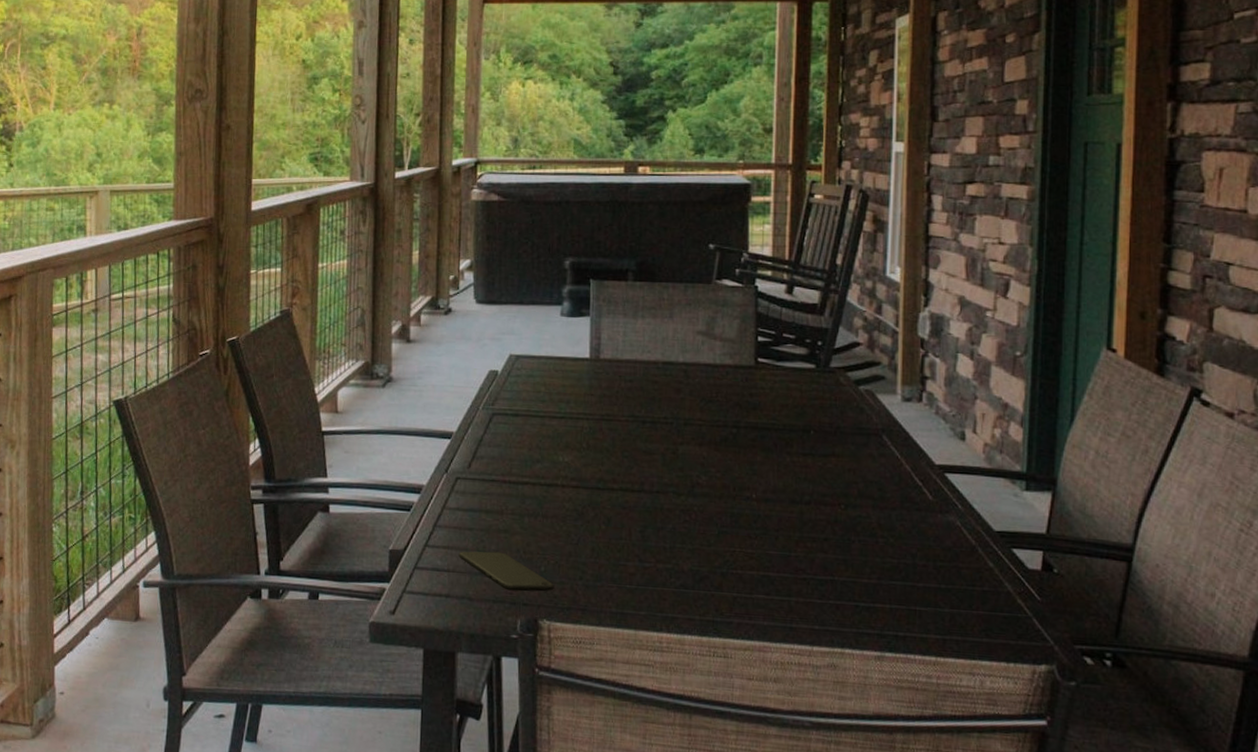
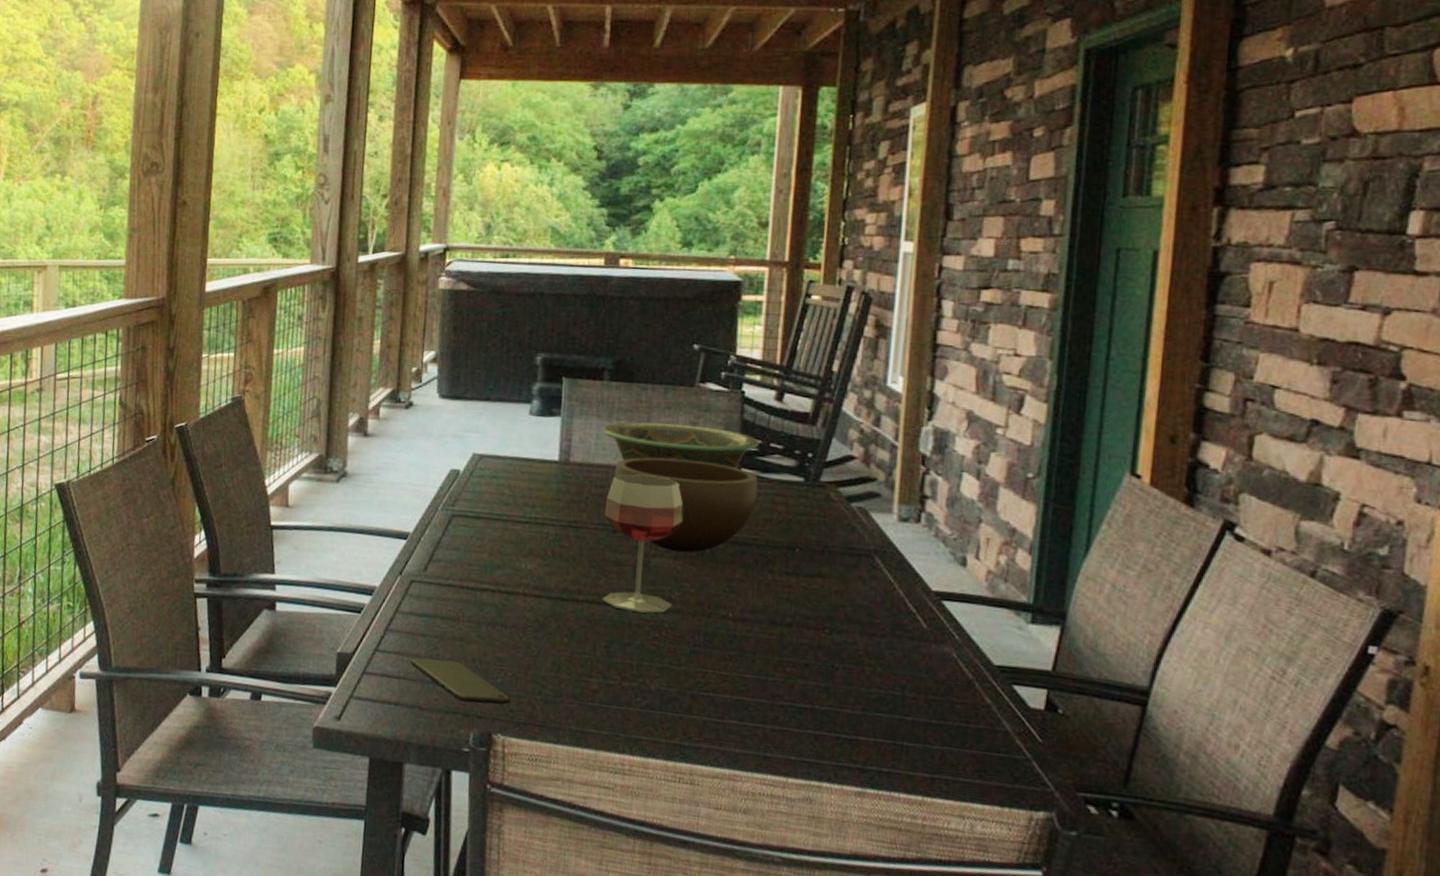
decorative bowl: none [630,318,773,359] -> present [603,421,760,469]
wineglass: none [634,367,706,499] -> present [602,473,684,614]
bowl: none [641,351,774,440] -> present [614,457,758,553]

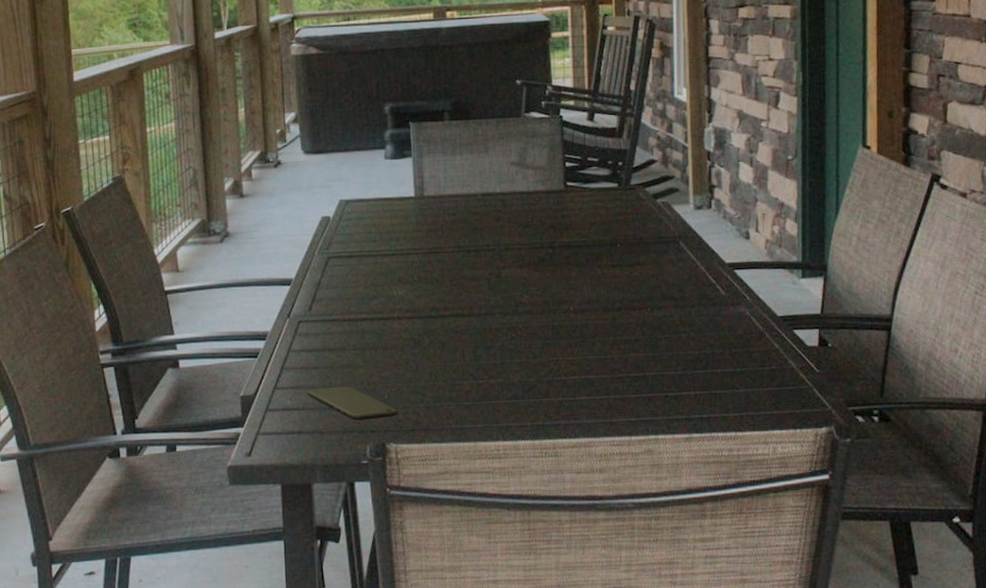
wineglass: present [602,473,684,614] -> none [458,198,524,319]
decorative bowl: present [603,421,760,469] -> none [449,150,579,189]
bowl: present [614,457,758,553] -> none [462,180,582,262]

